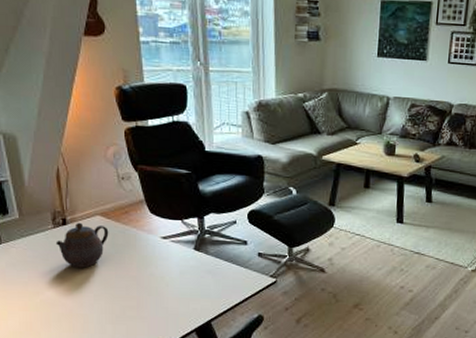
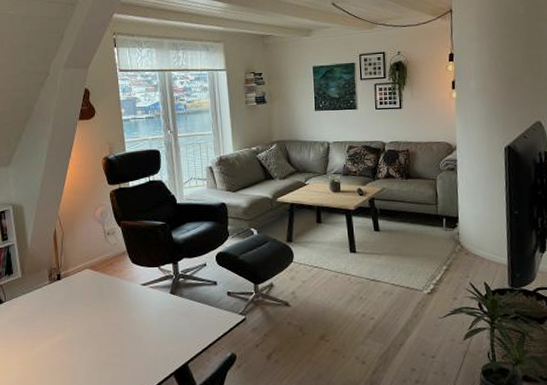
teapot: present [55,222,109,268] -> none [51,276,96,319]

